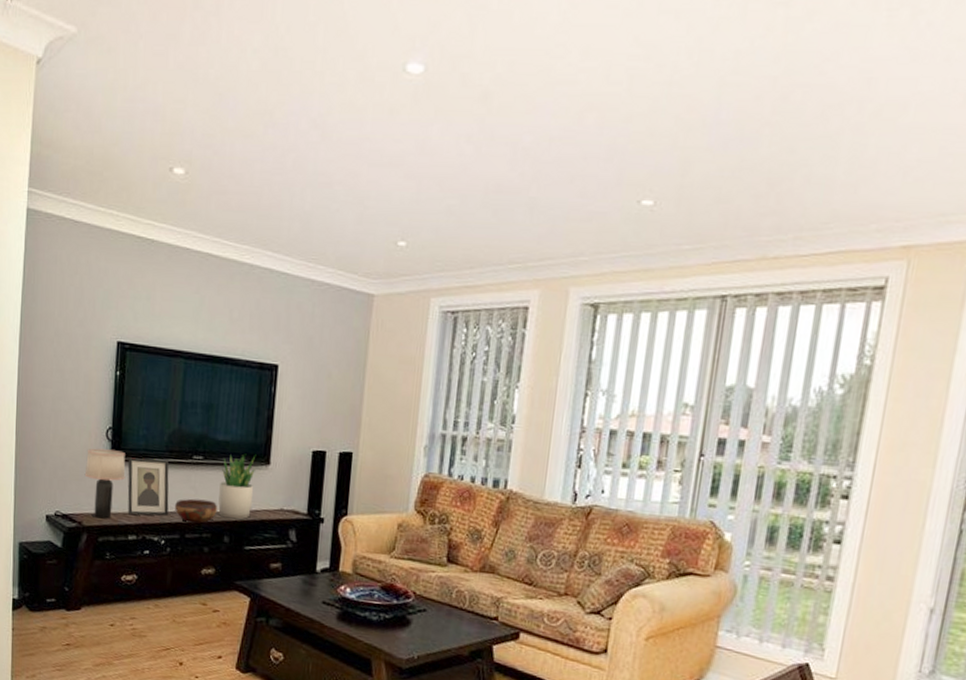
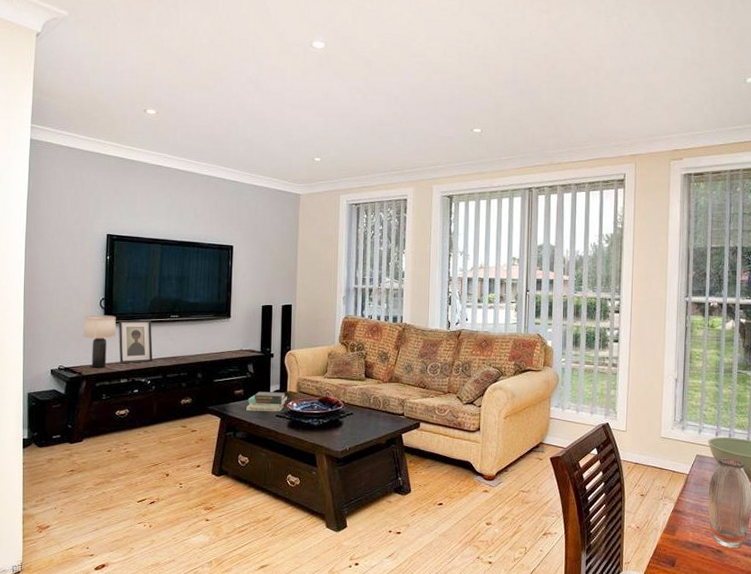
decorative bowl: present [175,498,218,524] -> none [158,347,192,366]
planter: present [218,453,257,520] -> none [192,311,220,360]
books: none [284,568,339,598] -> present [246,391,287,412]

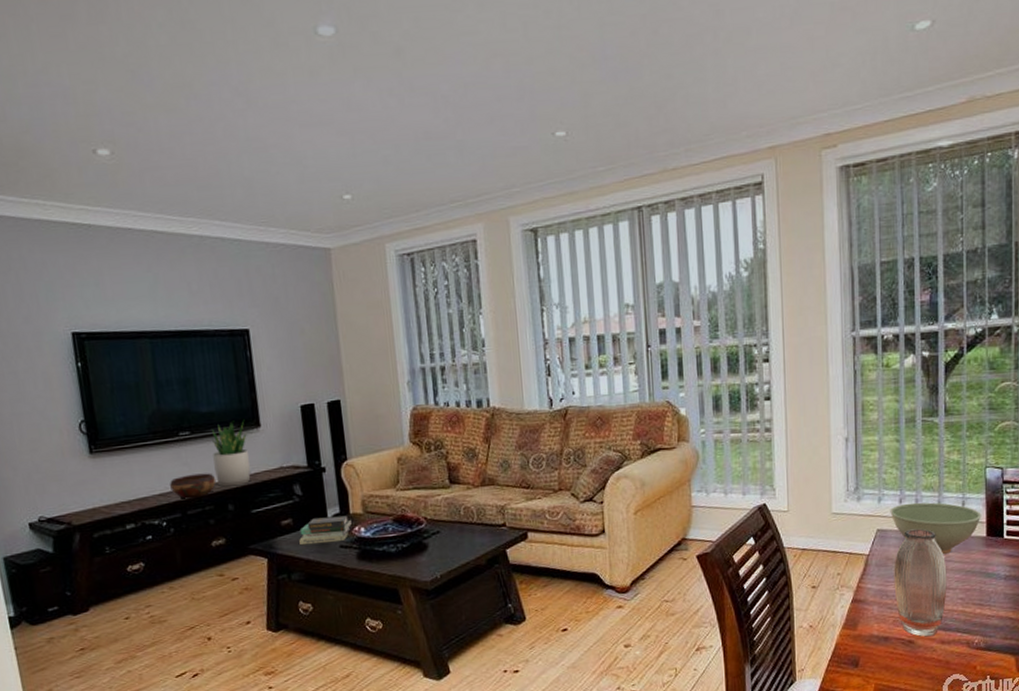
table lamp: present [82,315,117,369] -> none [62,442,110,515]
picture frame: present [118,319,153,364] -> none [109,442,165,505]
decorative bowl: none [158,347,192,366] -> present [170,473,216,499]
planter: none [192,311,220,360] -> present [211,420,251,487]

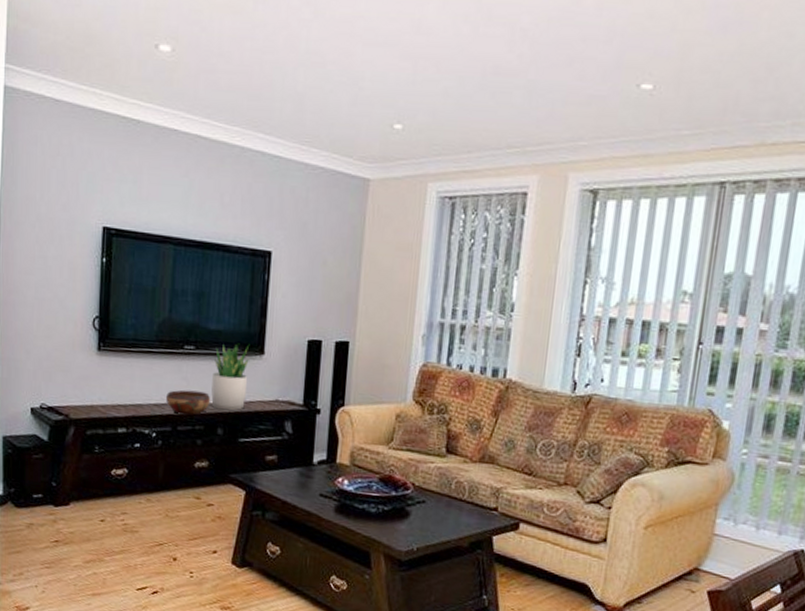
books: present [299,515,352,546] -> none [280,460,336,491]

